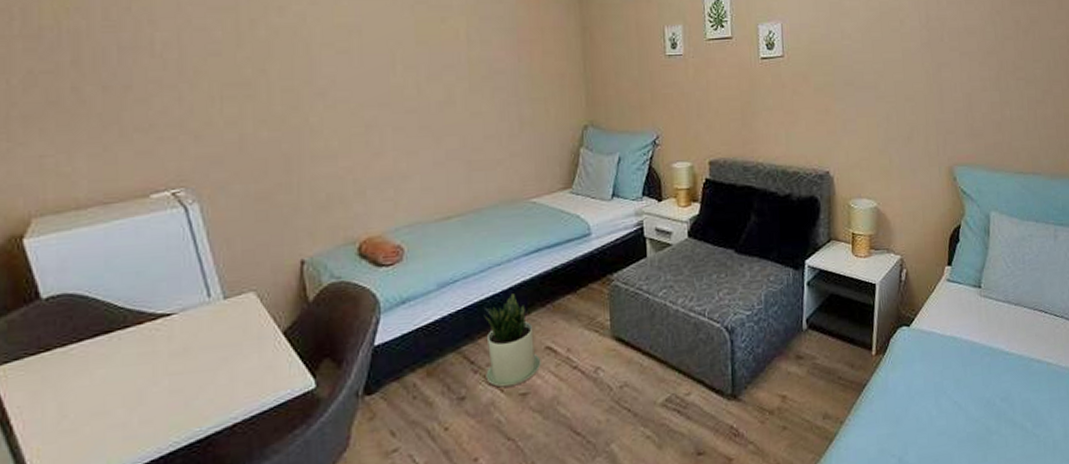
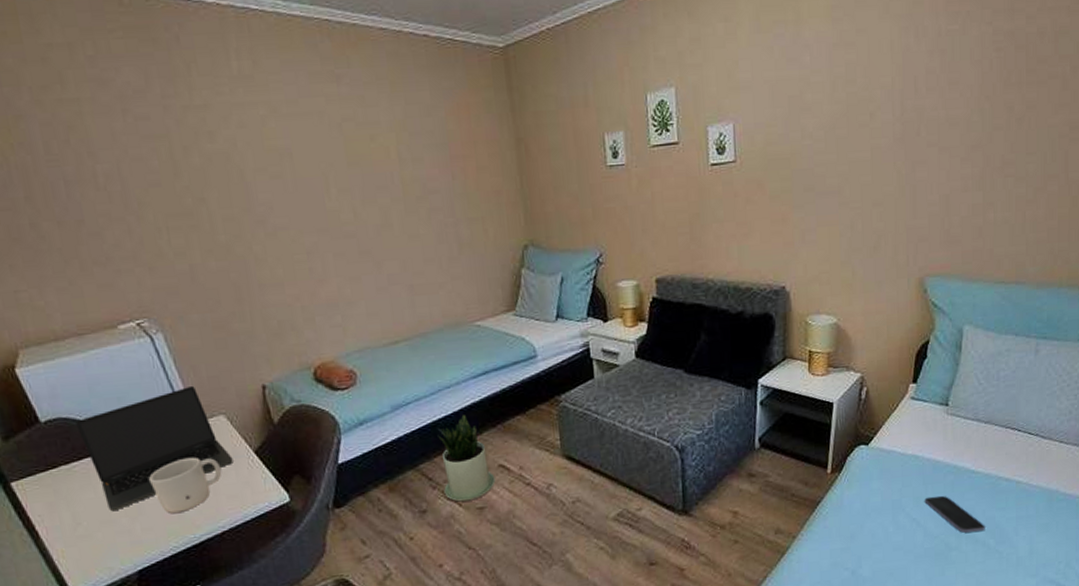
laptop: none [83,259,257,402] -> present [75,385,233,512]
mug: none [156,338,243,404] -> present [148,457,222,514]
smartphone: none [964,377,1022,416] -> present [924,495,985,533]

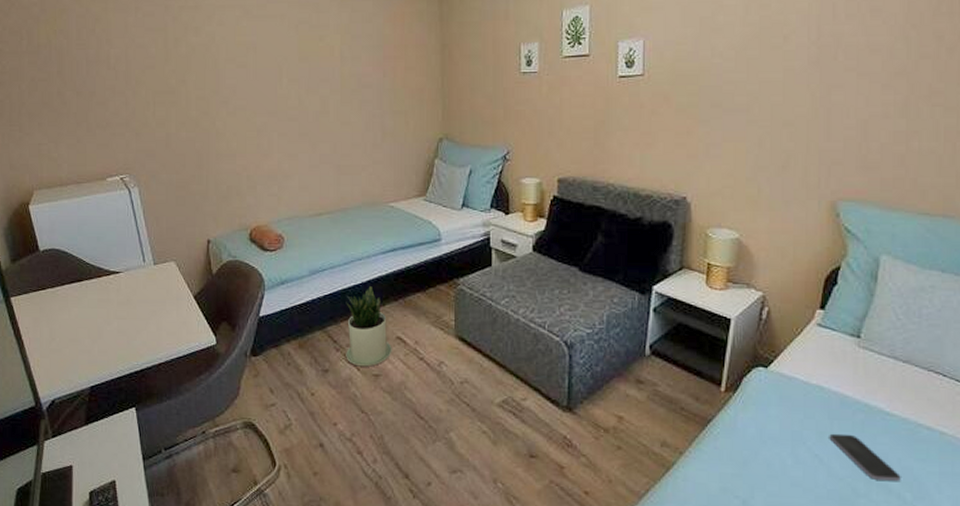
laptop: present [75,385,233,512] -> none [64,233,176,333]
mug: present [148,457,222,514] -> none [109,294,166,342]

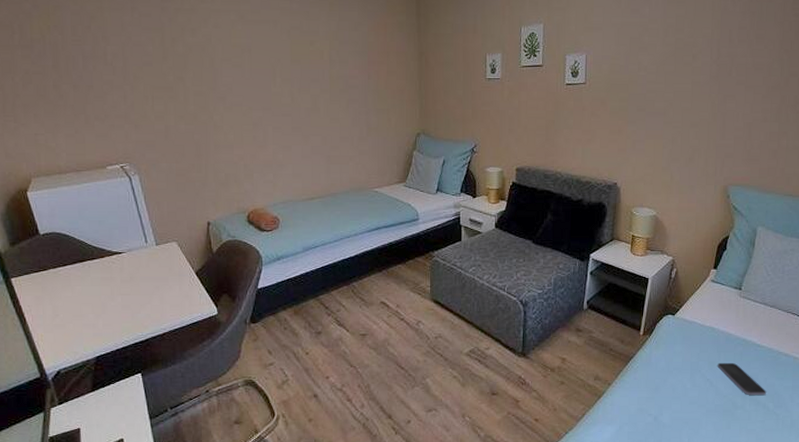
planter: present [346,286,392,367] -> none [336,260,377,328]

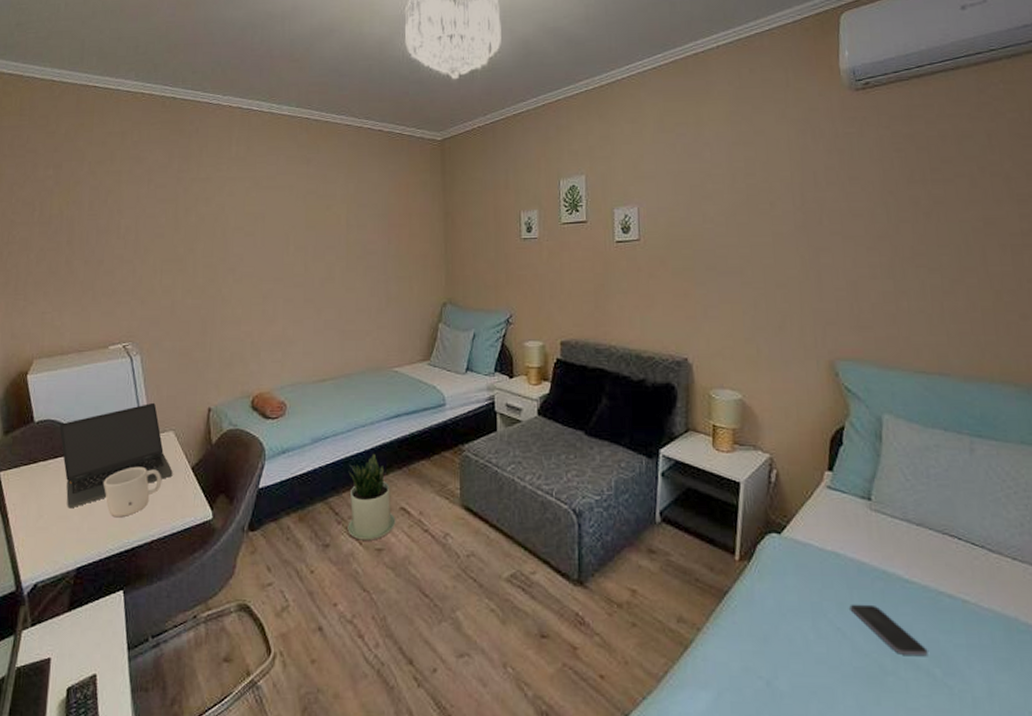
laptop: none [65,217,179,309] -> present [59,402,173,509]
mug: none [113,272,169,315] -> present [103,466,162,518]
planter: none [336,260,377,328] -> present [347,454,396,541]

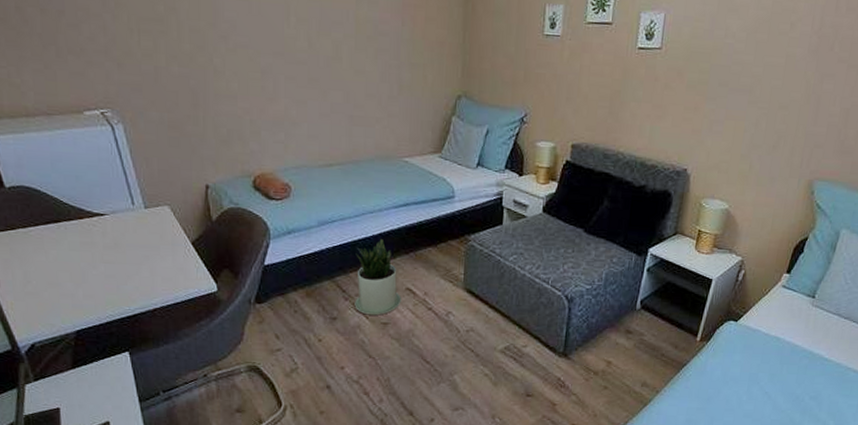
laptop: present [59,402,173,509] -> none [36,175,172,276]
mug: present [103,466,162,518] -> none [94,238,161,286]
smartphone: present [849,604,928,655] -> none [778,375,829,412]

